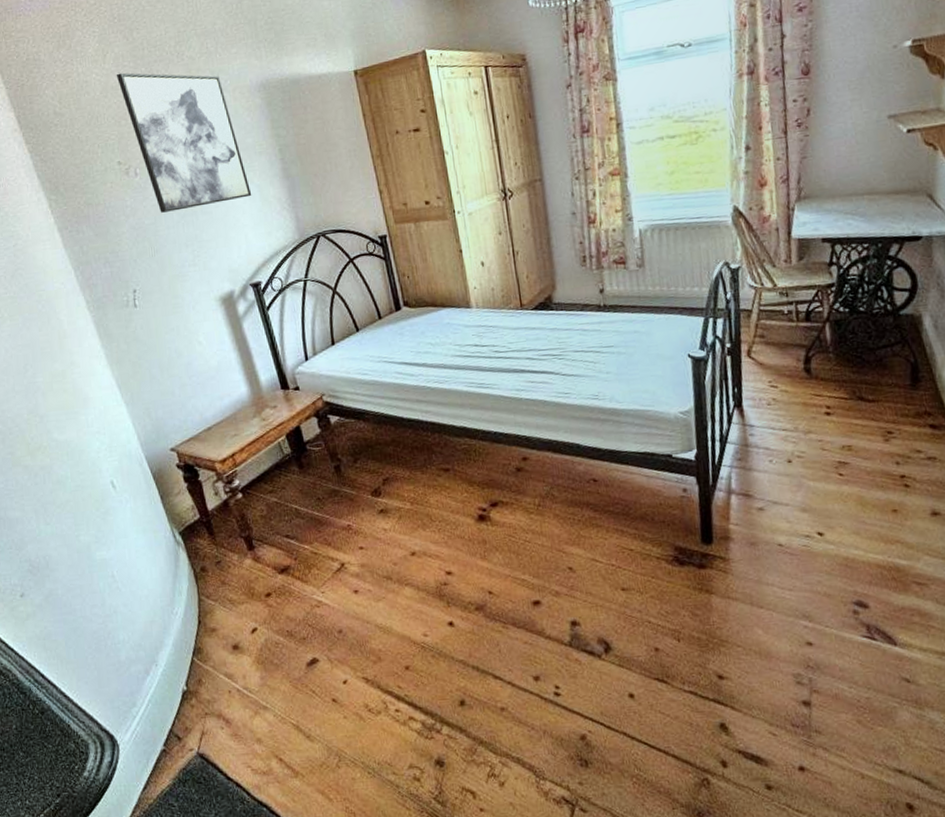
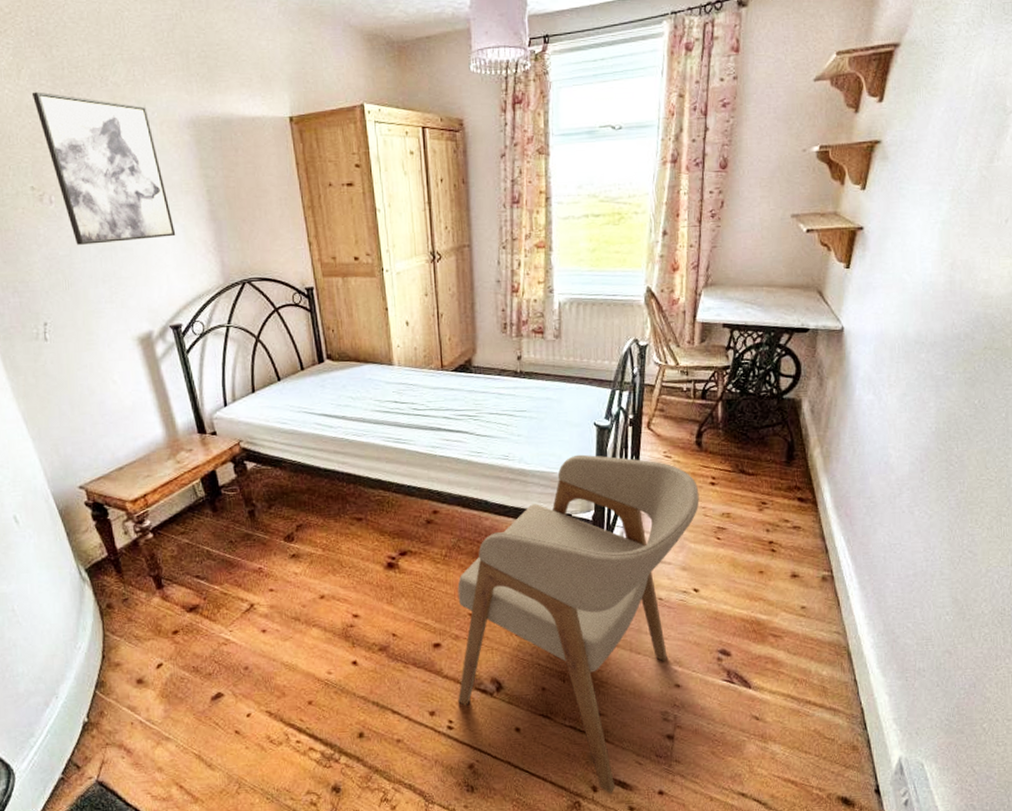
armchair: none [554,389,815,770] -> present [457,454,700,794]

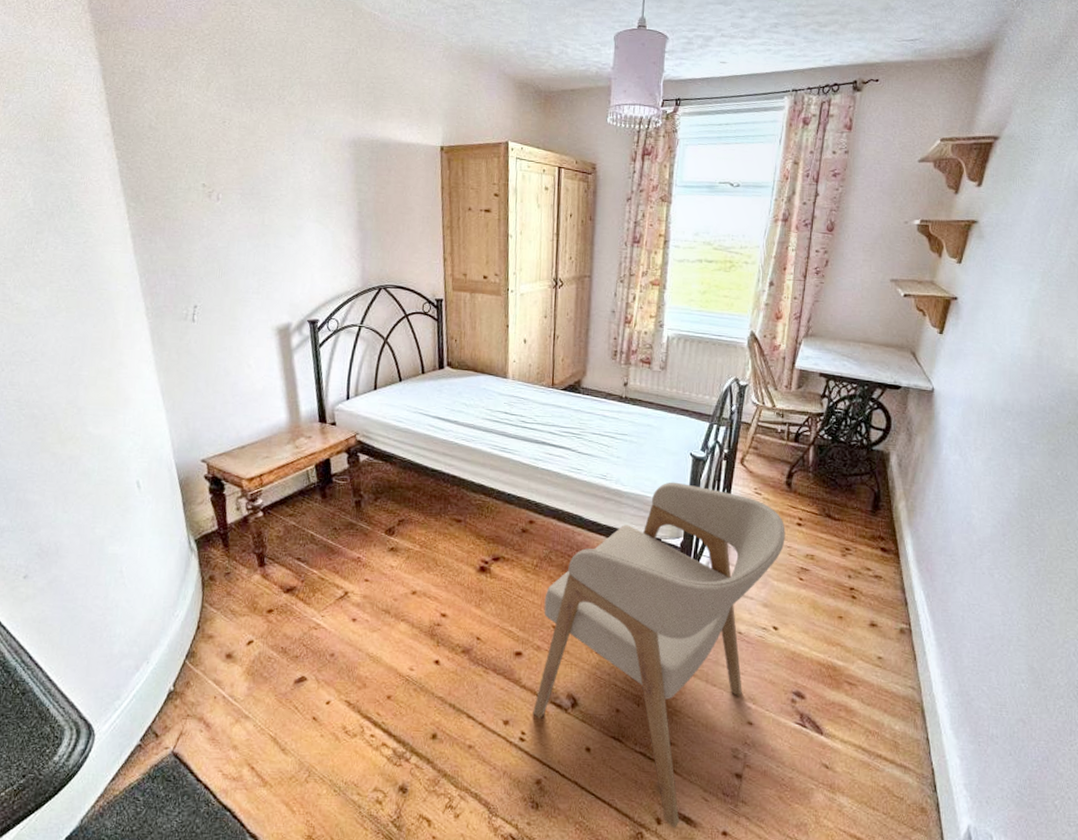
wall art: present [31,91,176,245] -> none [216,103,325,241]

